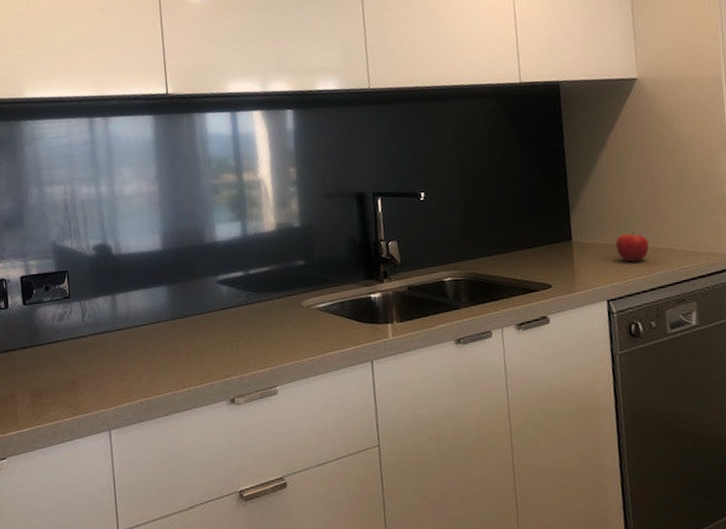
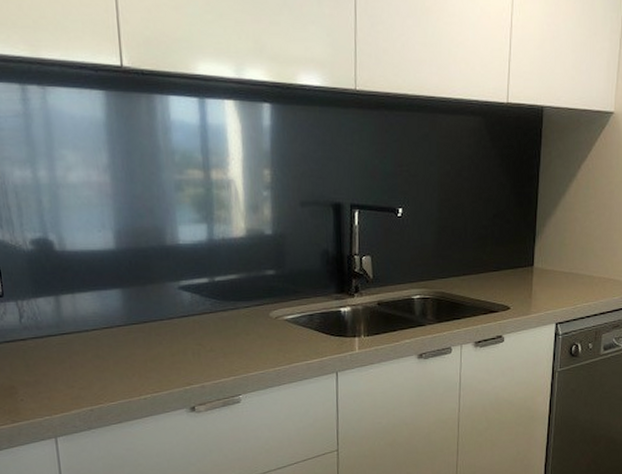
fruit: present [615,230,650,263] -> none [570,260,598,290]

